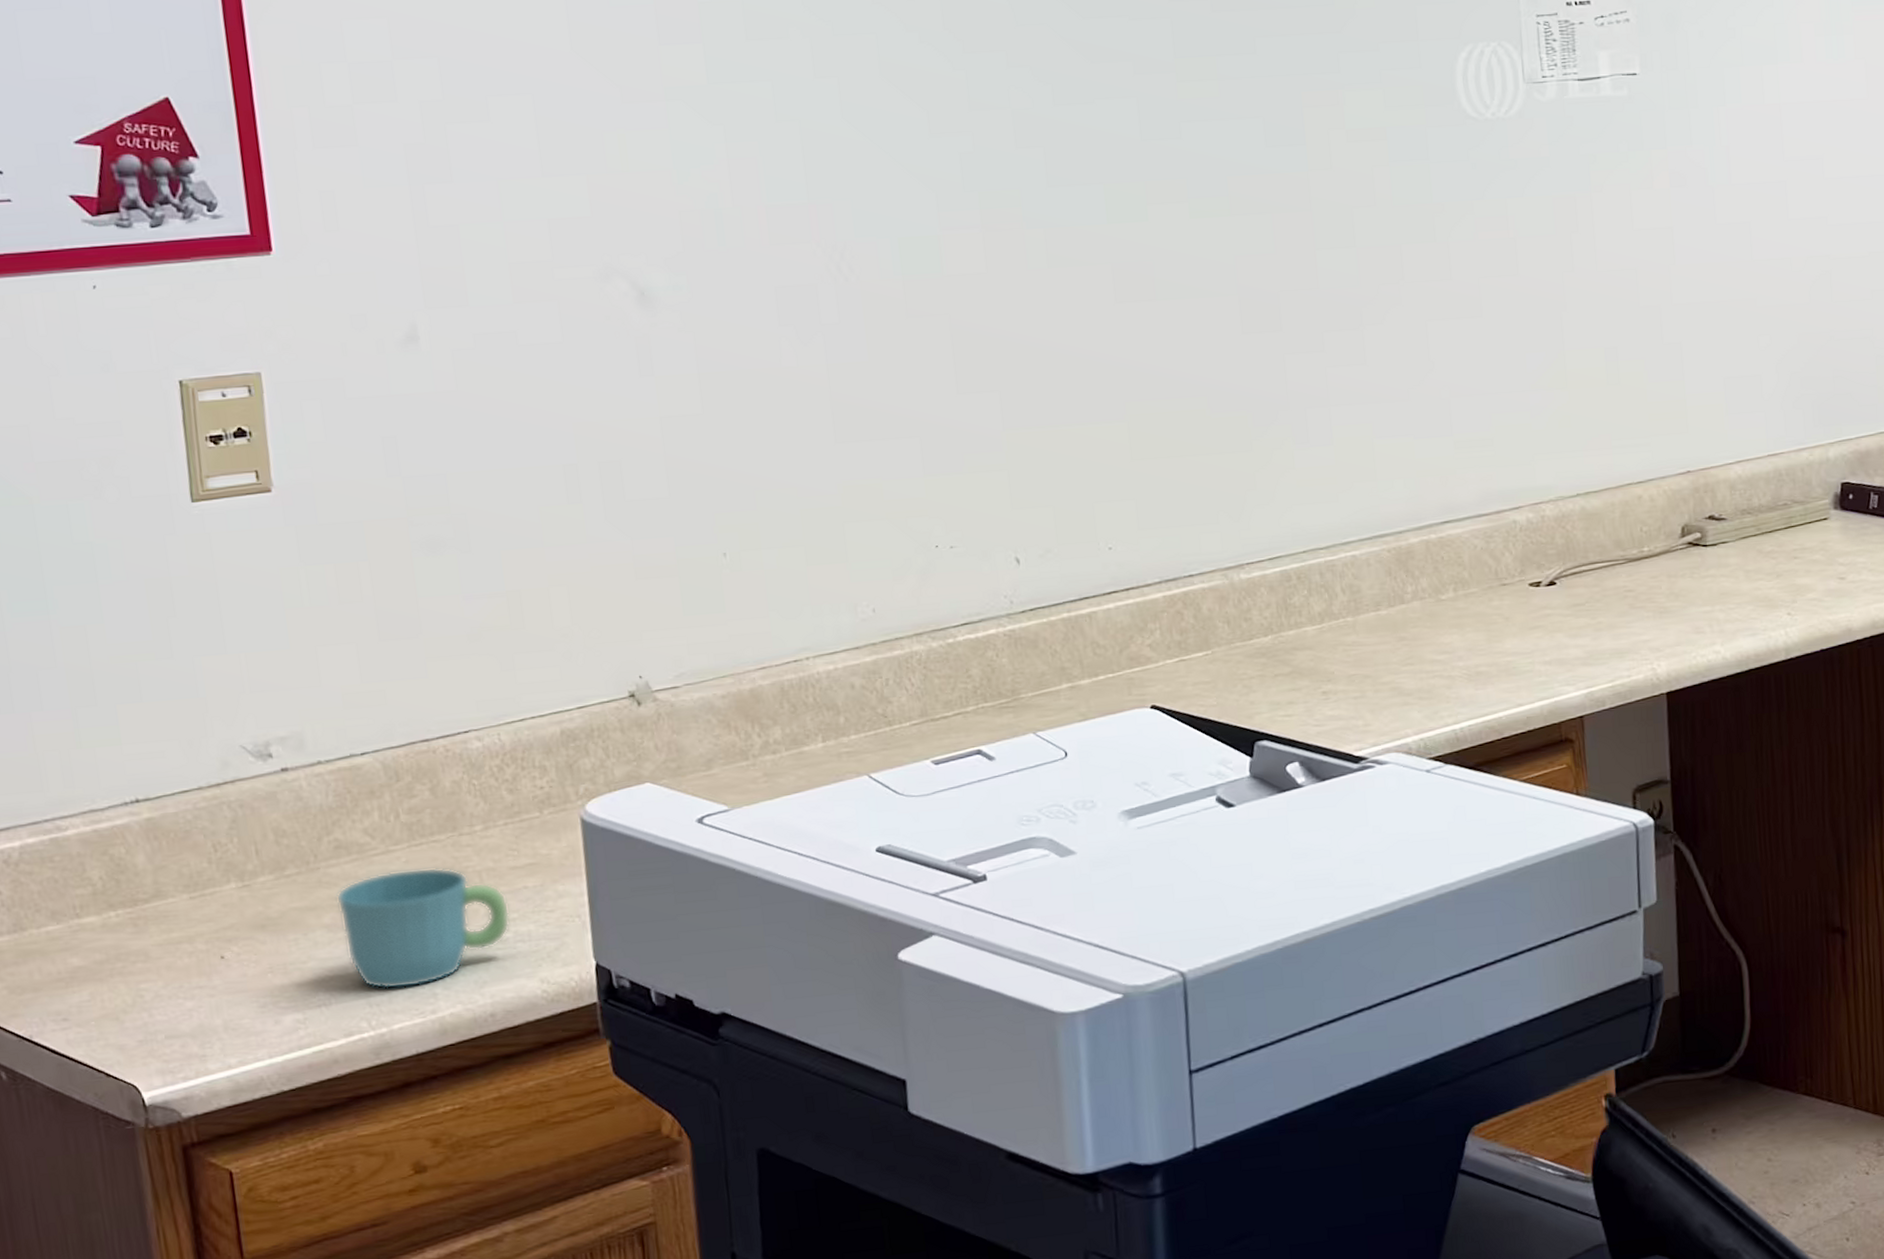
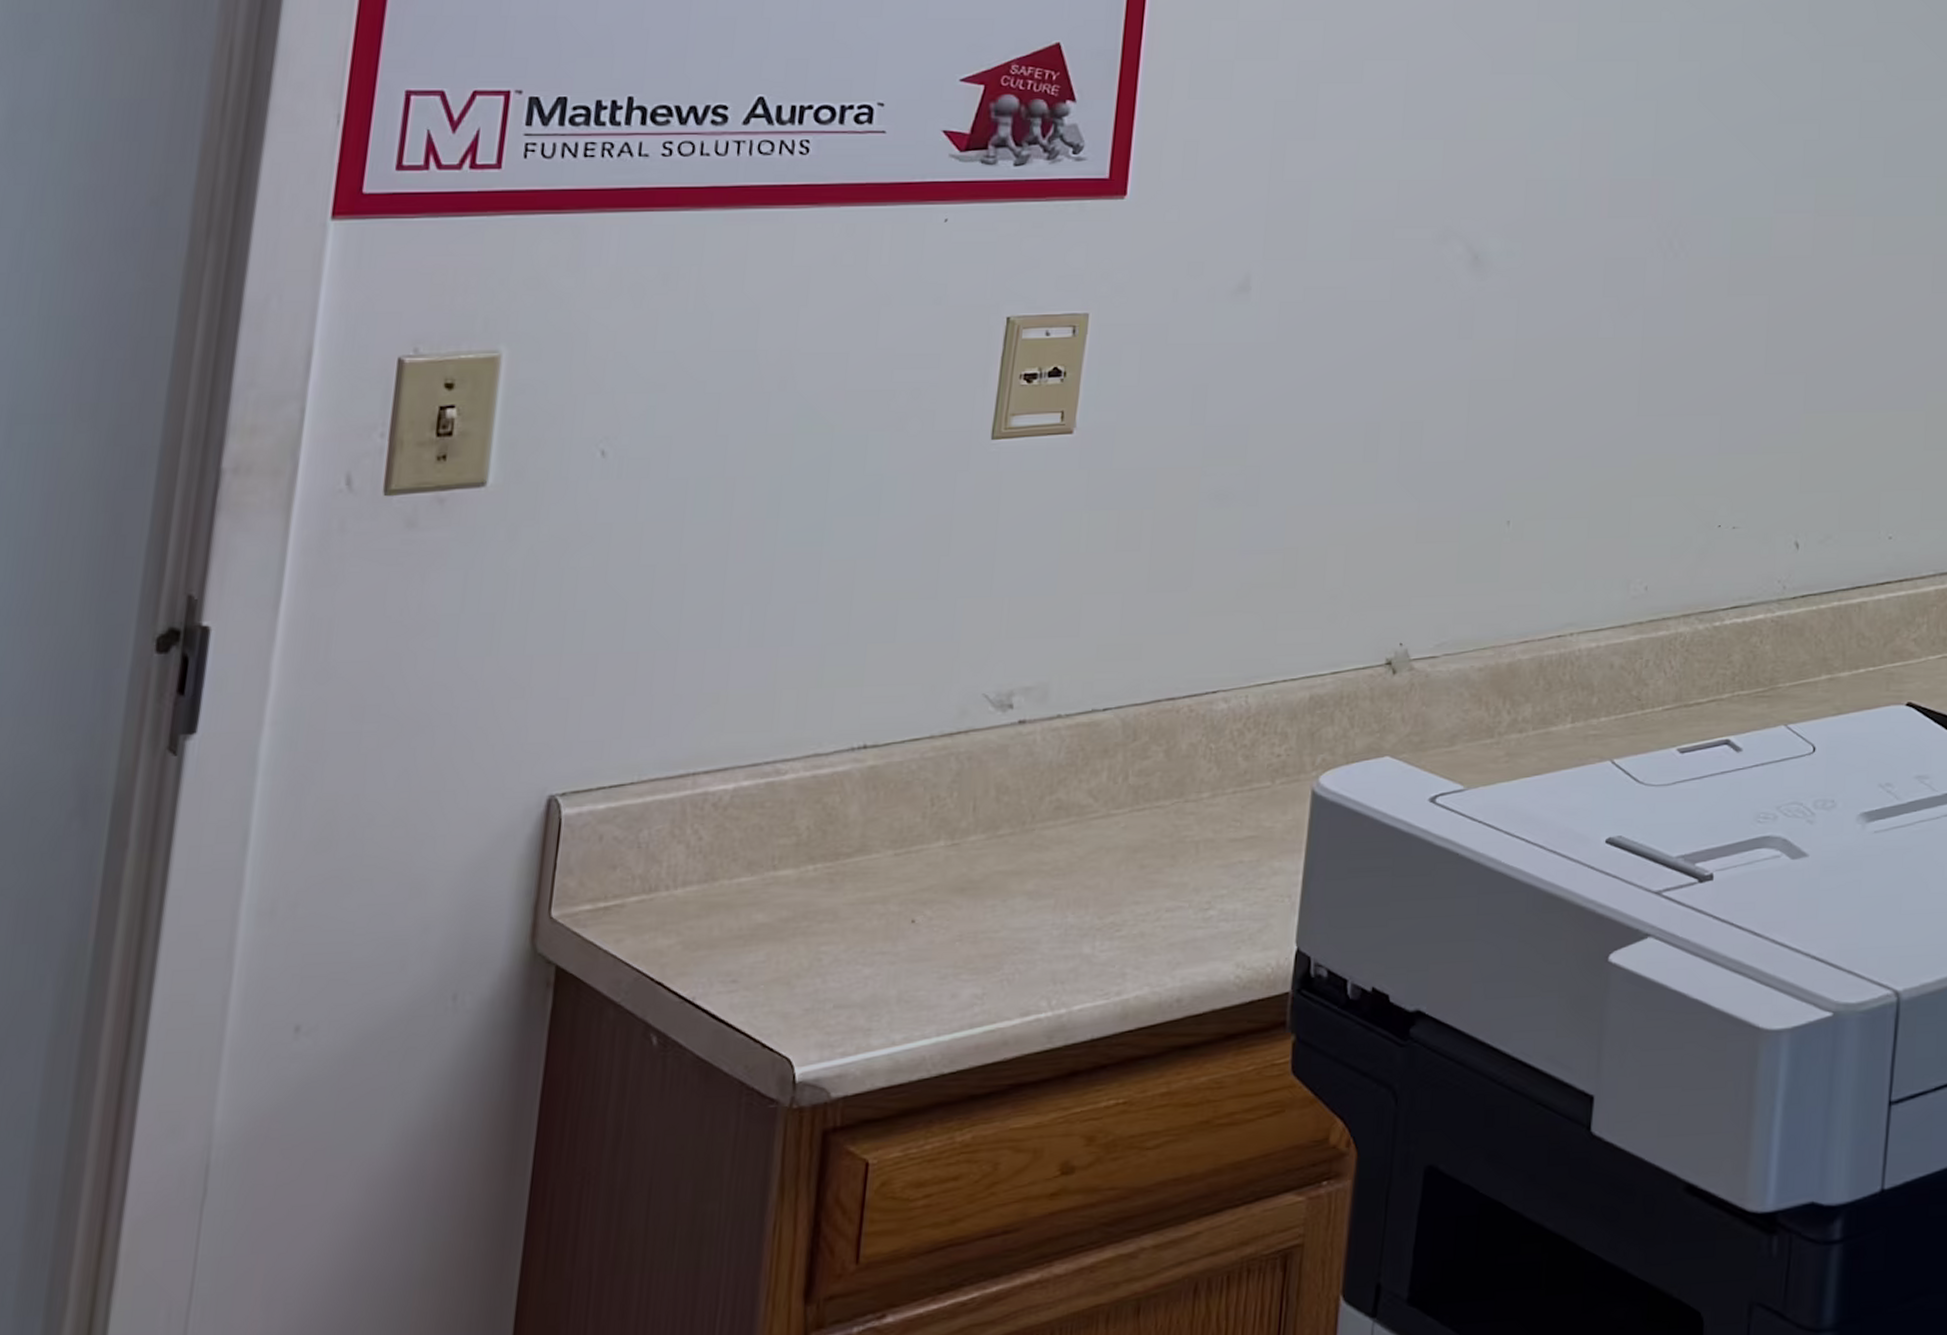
mug: present [335,867,510,989] -> none [1043,835,1220,966]

